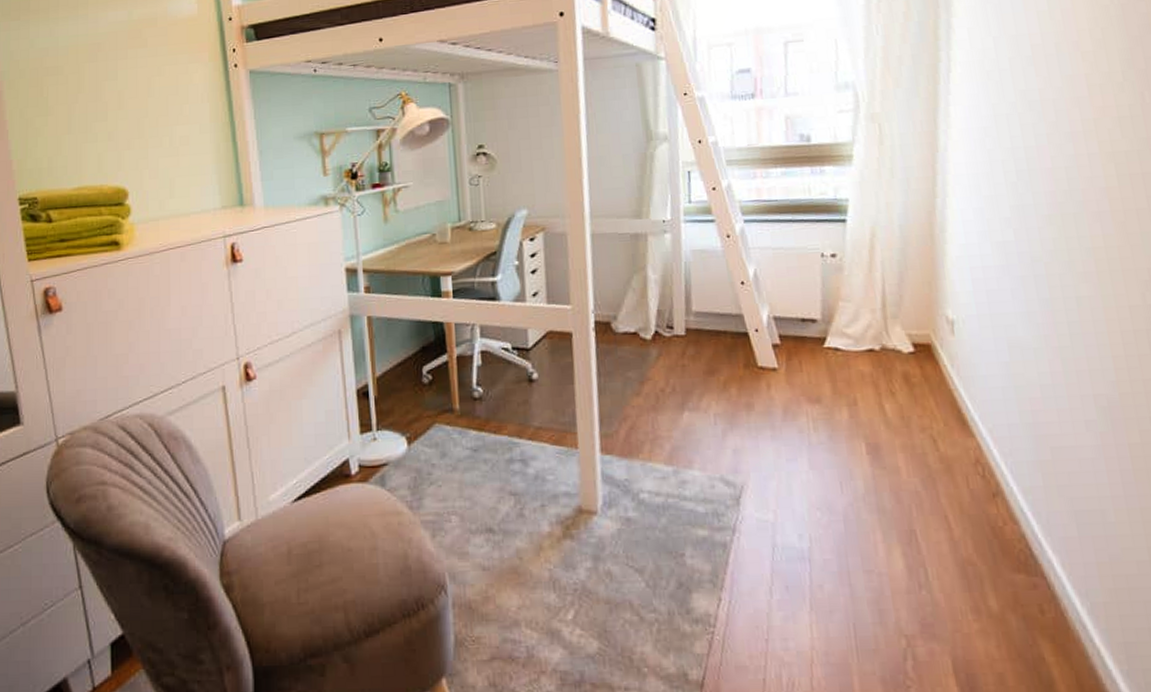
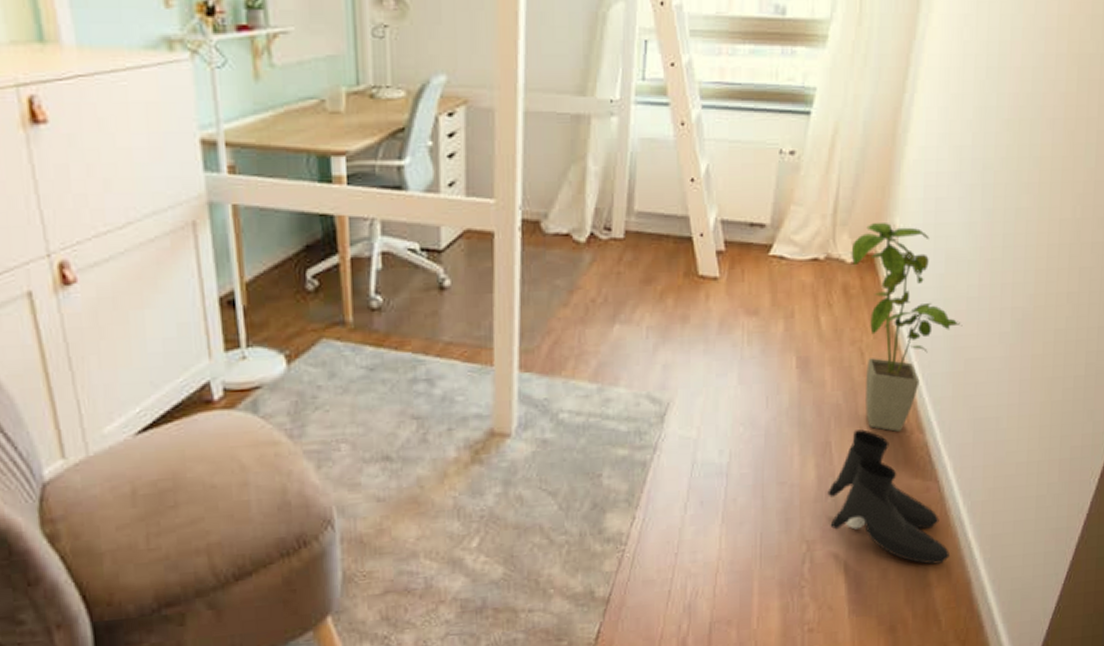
house plant: none [906,314,1041,522] -> present [851,222,963,432]
boots: none [920,518,1077,673] -> present [827,429,950,565]

